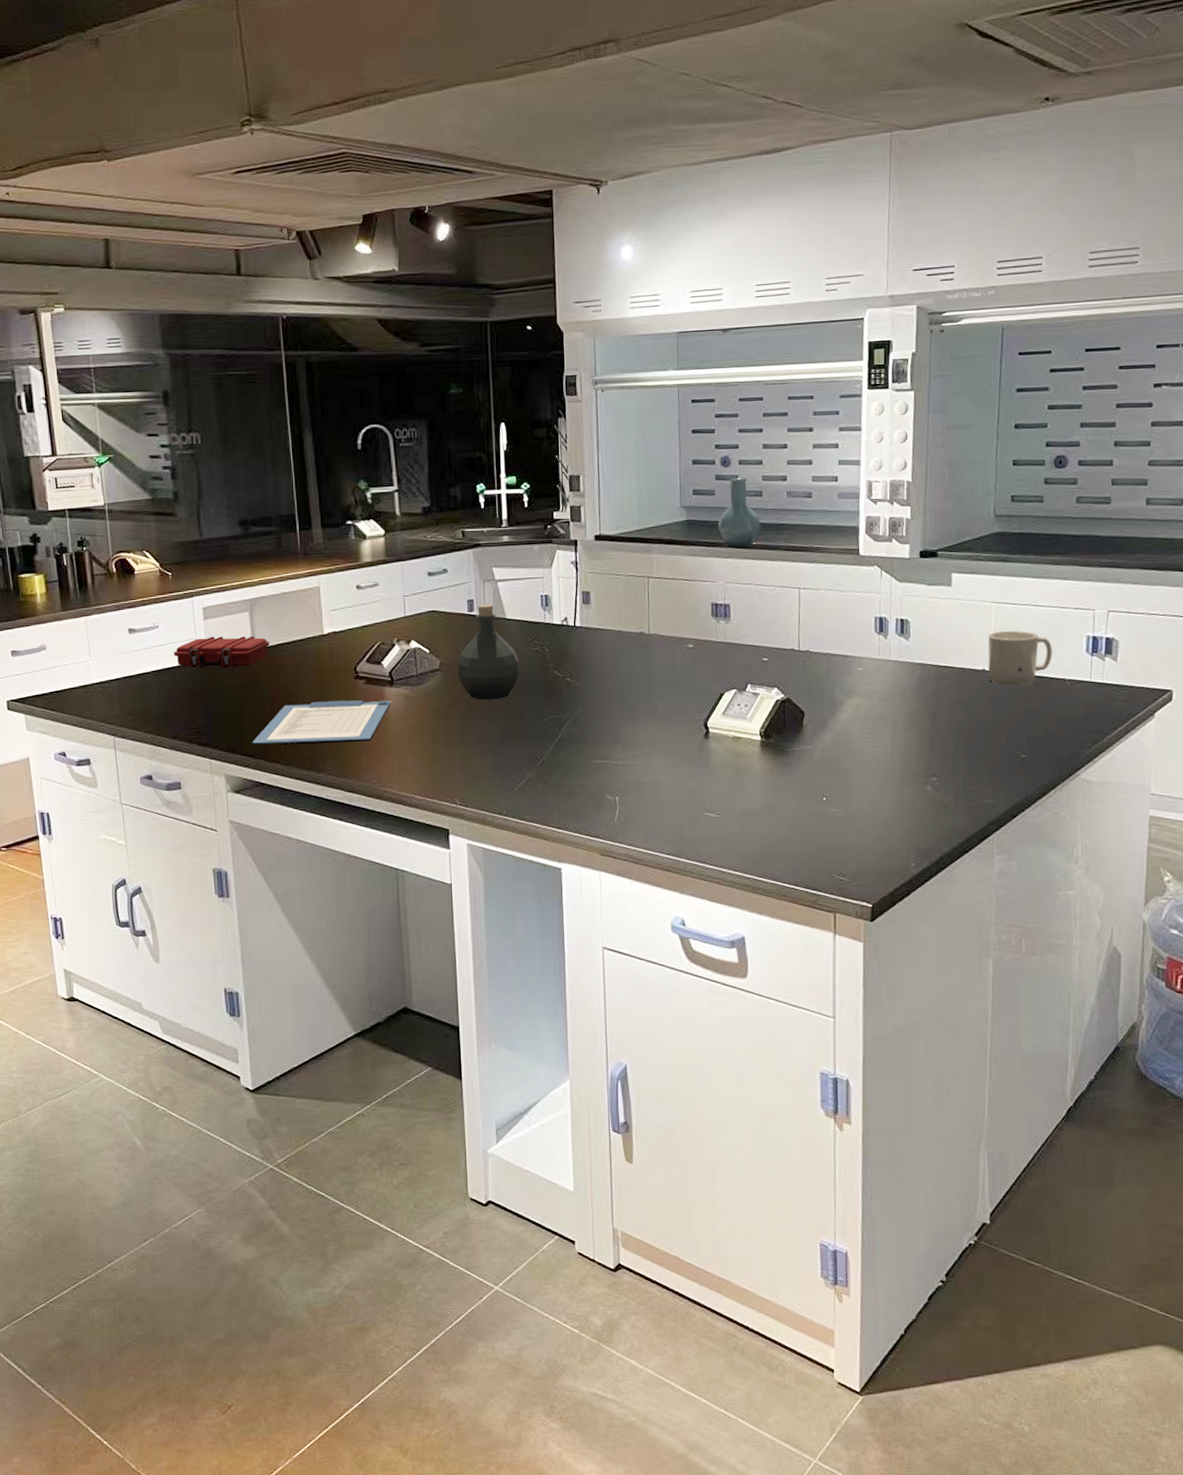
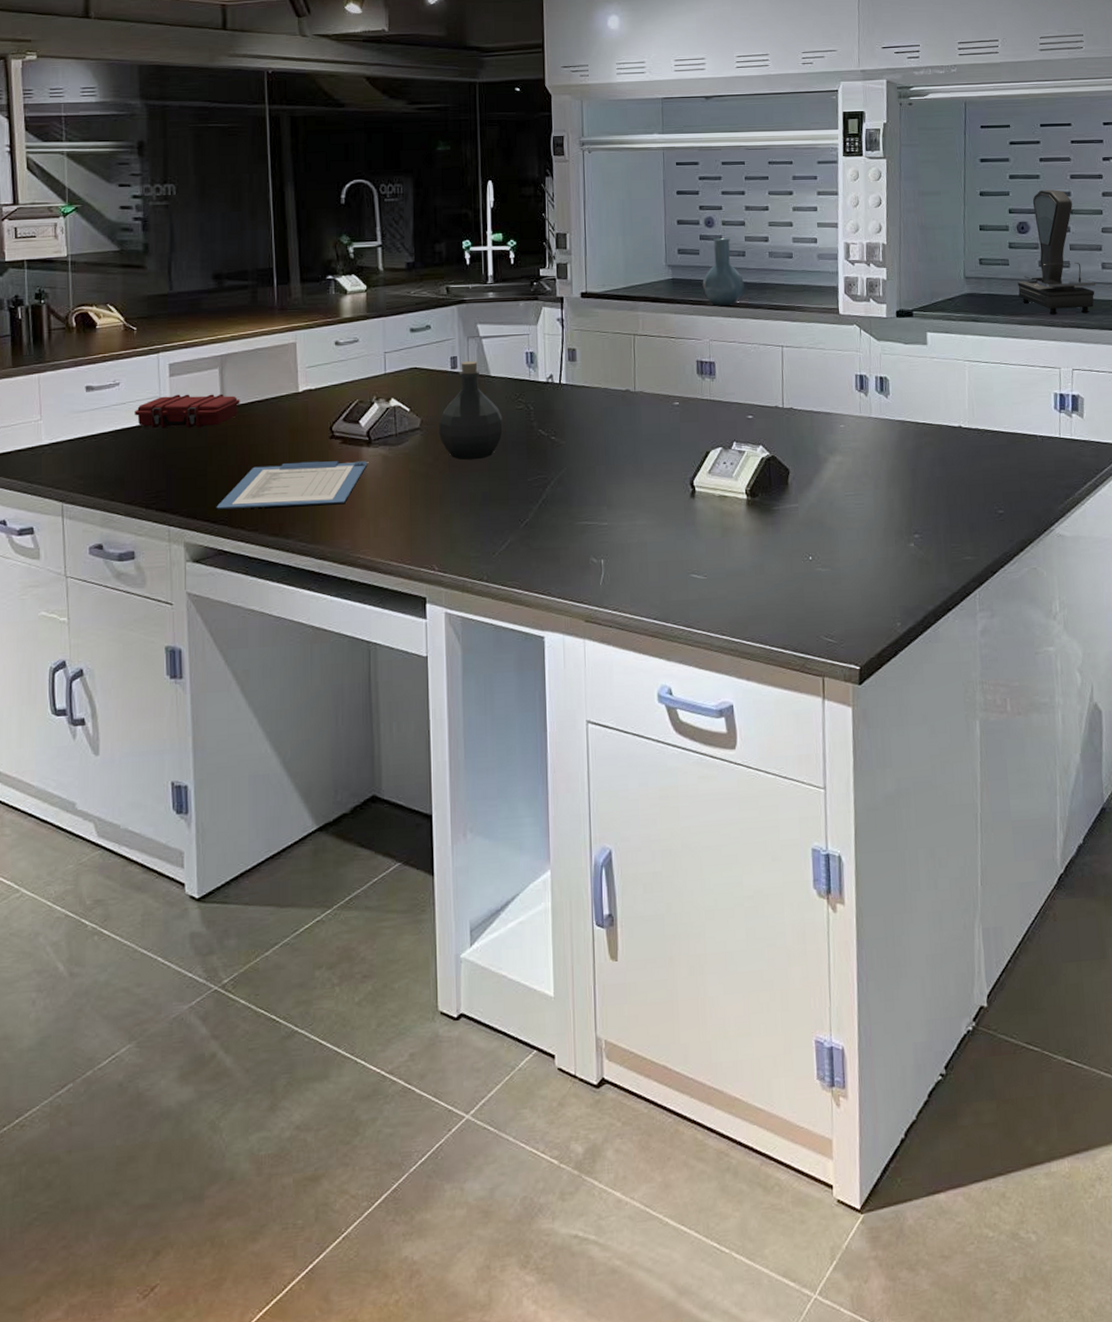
mug: present [987,631,1053,685] -> none [963,388,1024,442]
scale: none [1052,420,1139,554] -> present [1017,190,1096,315]

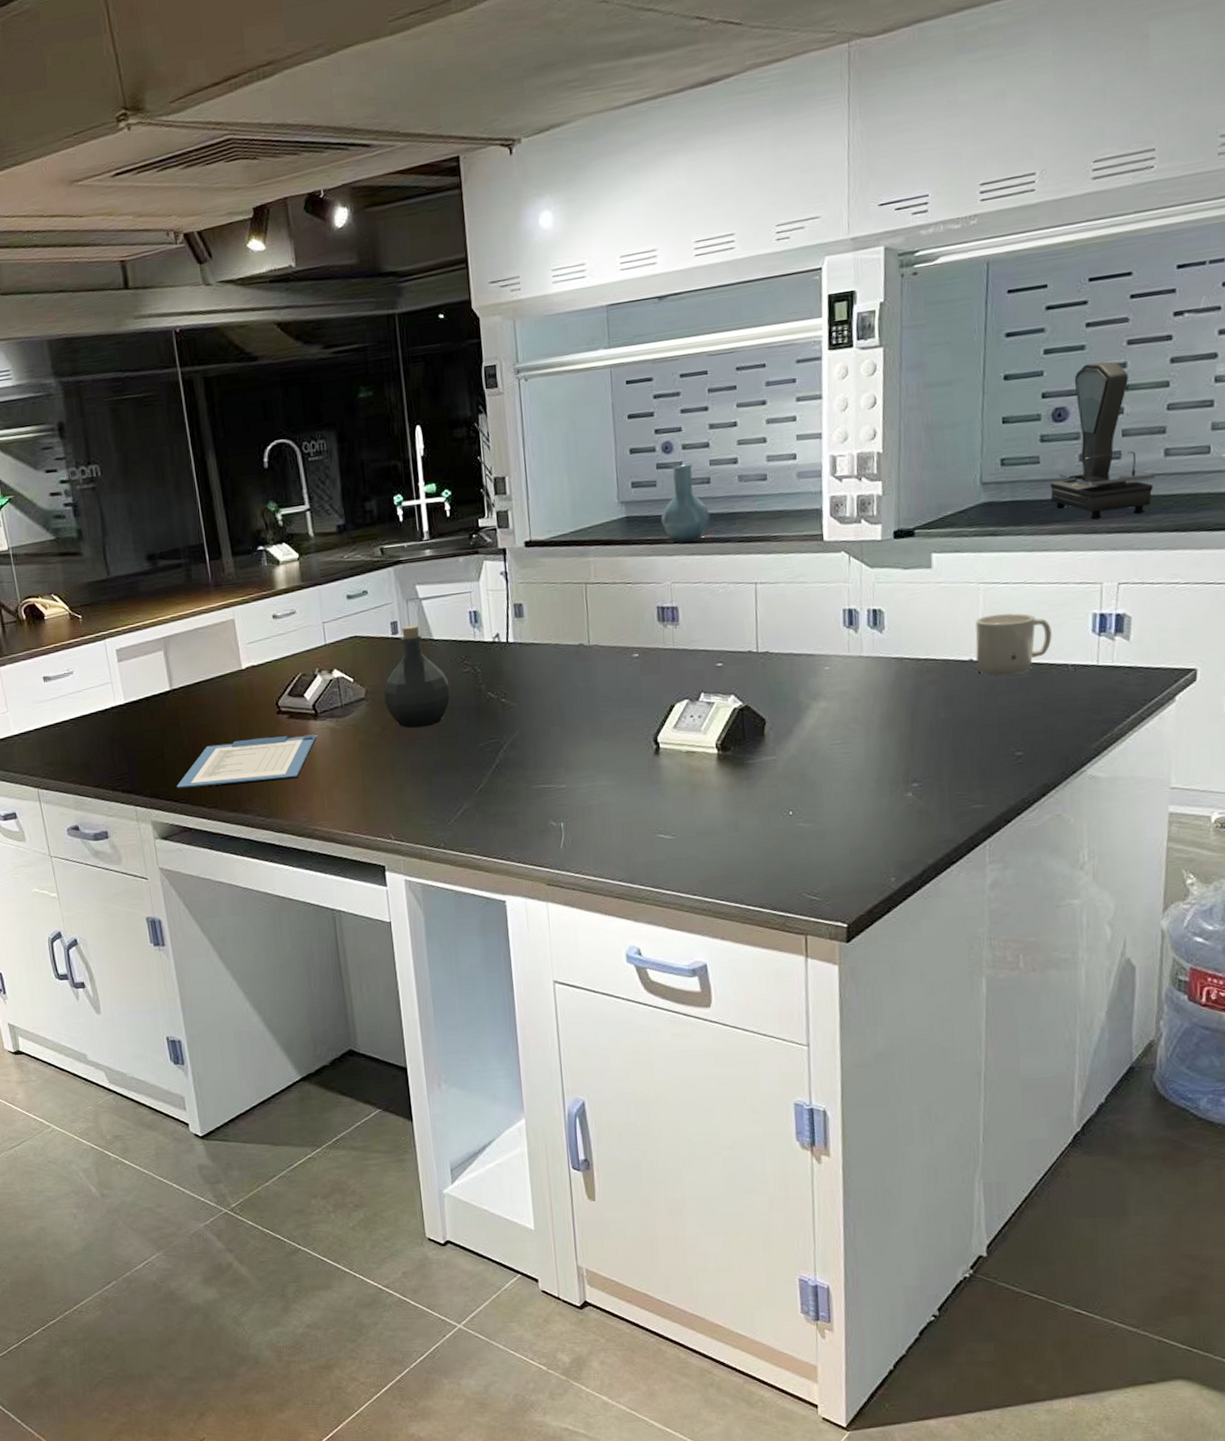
first aid kit: present [134,393,240,429] -> none [90,675,187,713]
mug: none [963,388,1024,442] -> present [975,613,1052,676]

